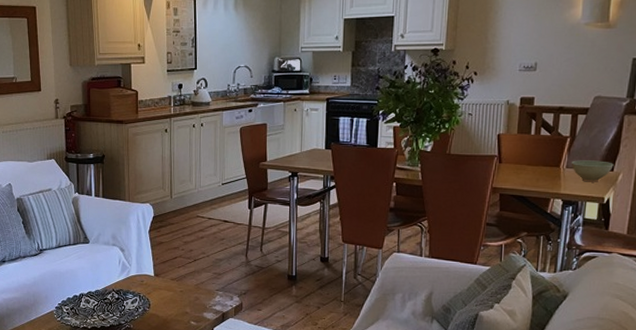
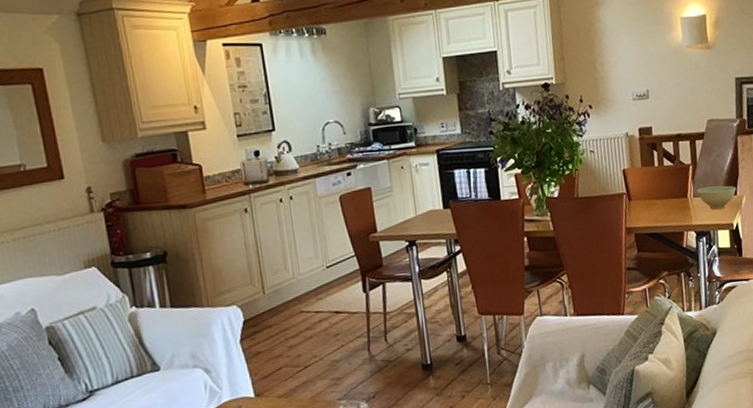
toaster: none [166,89,189,111] -> present [240,156,271,186]

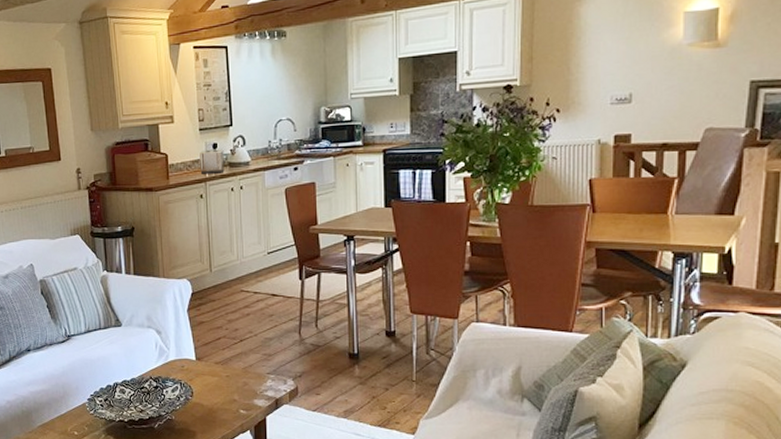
bowl: present [697,185,736,210] -> none [681,203,734,230]

